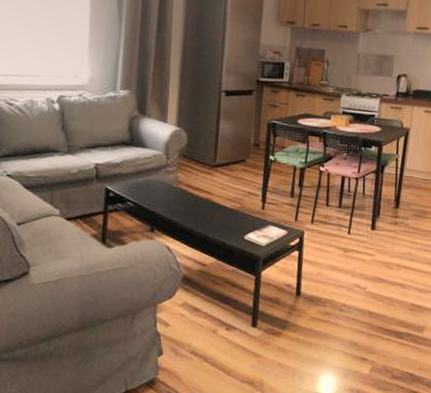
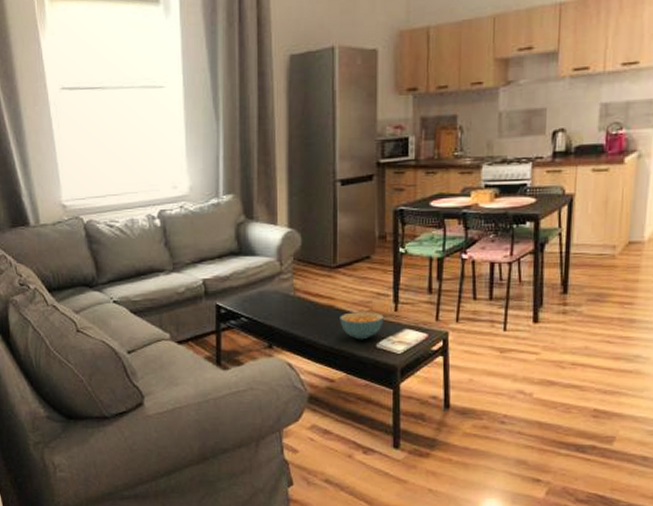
cereal bowl: none [215,206,253,232] -> present [340,312,384,340]

